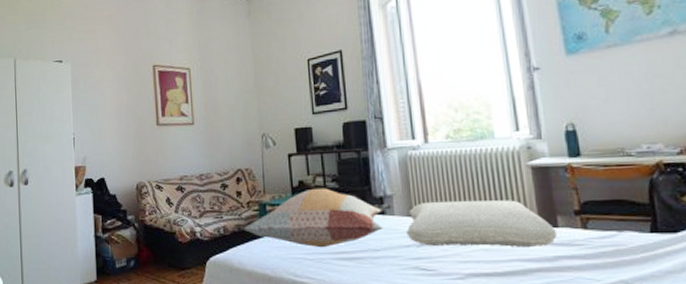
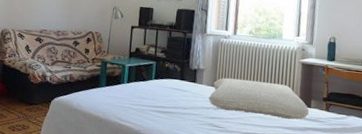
decorative pillow: present [242,188,392,248] -> none [85,55,202,102]

